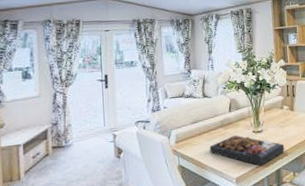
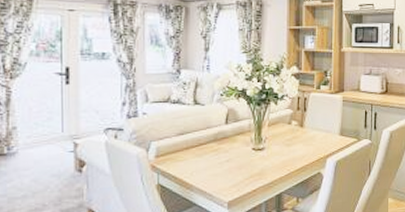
food platter: present [209,135,285,166] -> none [198,152,289,189]

